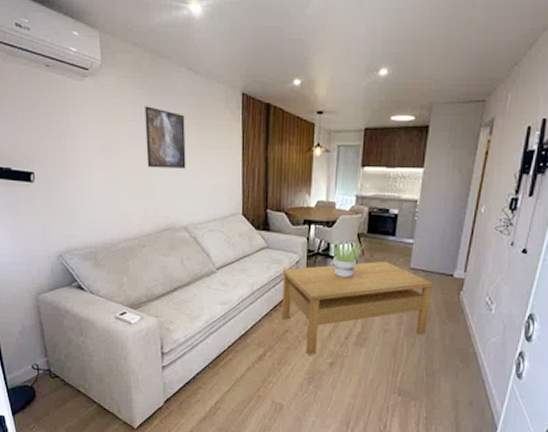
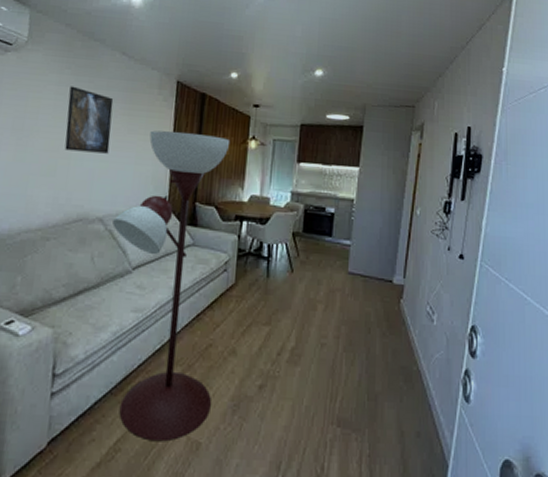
floor lamp: none [196,144,296,403] -> present [112,130,231,442]
coffee table: present [282,261,433,355] -> none [205,263,372,376]
potted plant: present [330,240,364,278] -> none [262,239,299,282]

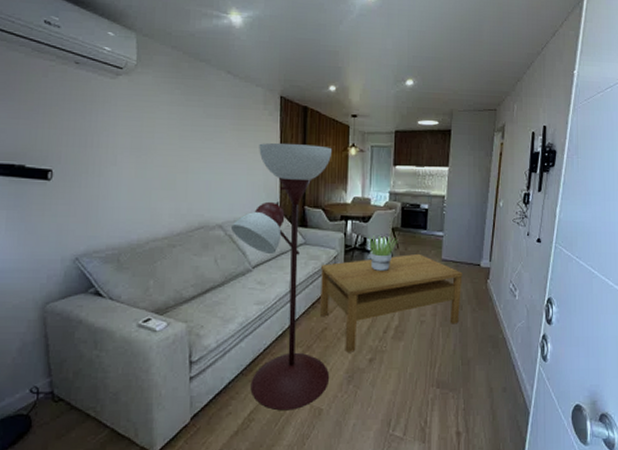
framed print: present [64,86,114,154] -> none [180,105,223,167]
coffee table: none [205,263,372,376] -> present [320,253,463,353]
potted plant: none [262,239,299,282] -> present [366,235,398,271]

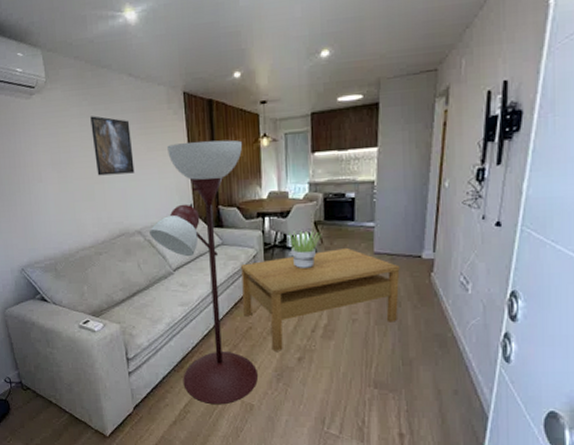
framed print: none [180,105,223,167] -> present [90,116,135,176]

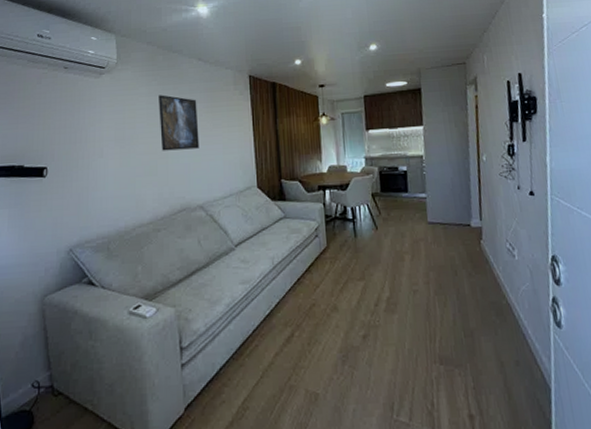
floor lamp: present [150,140,259,405] -> none [212,118,323,397]
coffee table: present [241,247,400,351] -> none [303,218,455,330]
potted plant: present [286,230,322,268] -> none [346,202,380,240]

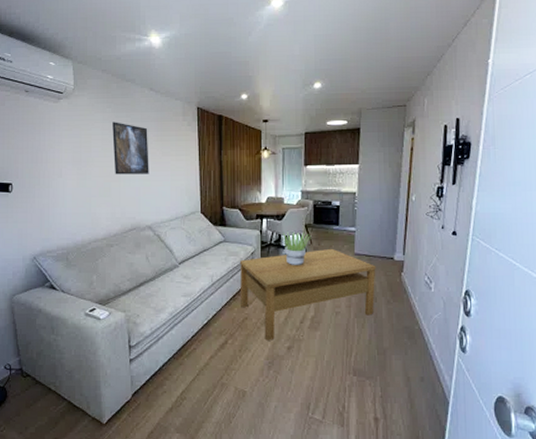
coffee table: none [303,218,455,330] -> present [240,248,376,341]
potted plant: none [346,202,380,240] -> present [281,232,312,265]

